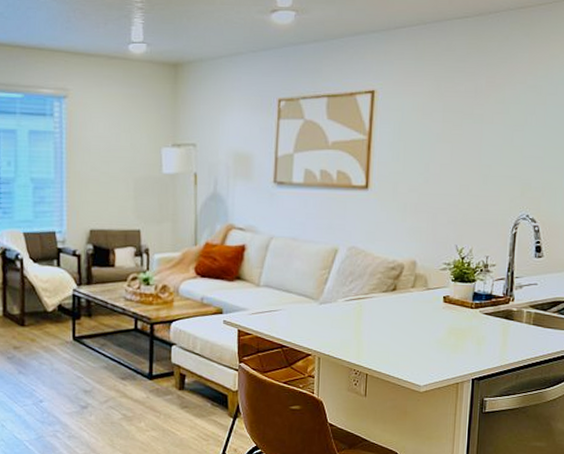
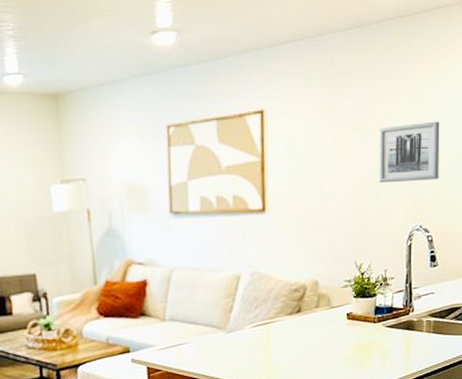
wall art: none [487,112,555,171] -> present [378,121,440,184]

